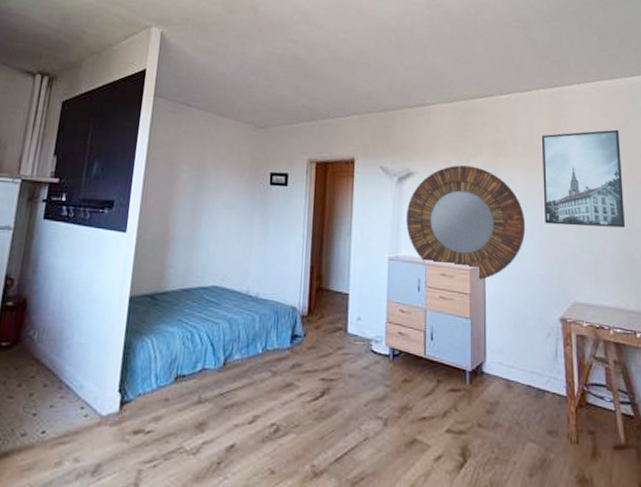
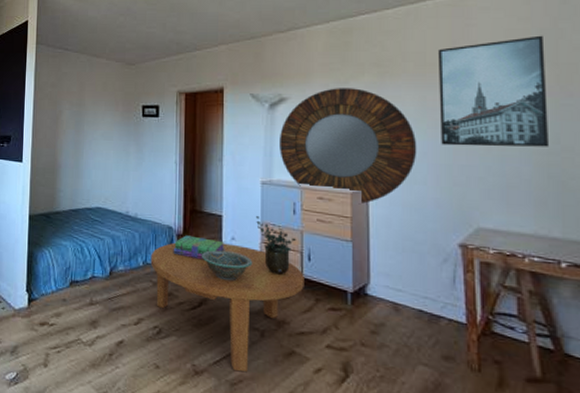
coffee table: none [270,324,427,469] -> present [150,242,304,373]
stack of books: none [296,316,351,344] -> present [173,235,225,260]
decorative bowl: none [325,332,378,366] -> present [201,250,253,281]
potted plant: none [382,294,420,356] -> present [256,216,296,275]

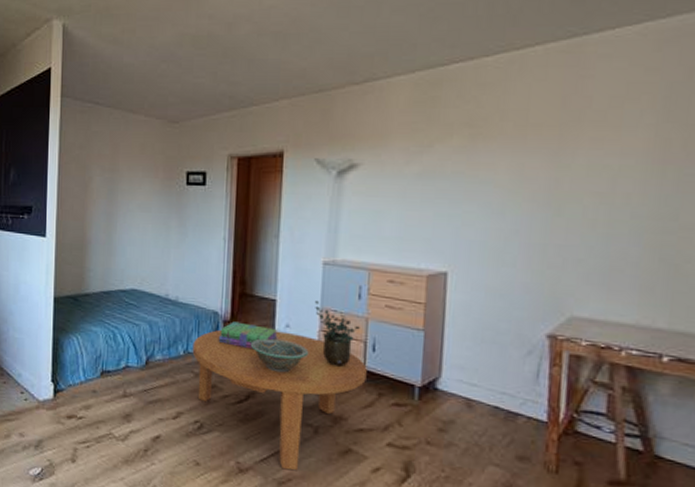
home mirror: present [280,88,417,205] -> none [346,152,509,289]
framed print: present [437,35,548,147] -> none [537,90,674,225]

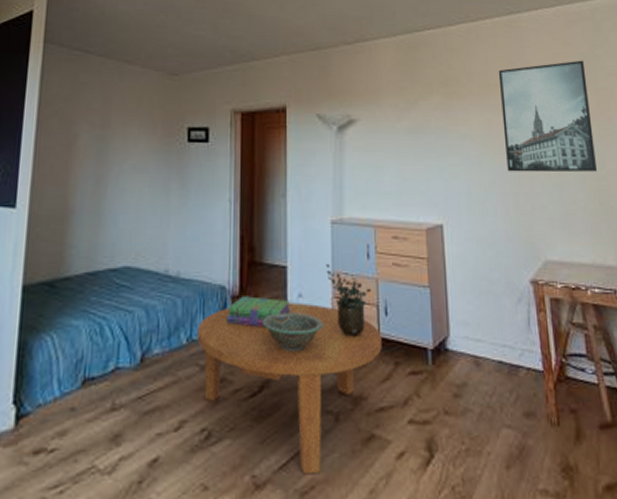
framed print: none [537,90,674,225] -> present [498,60,597,173]

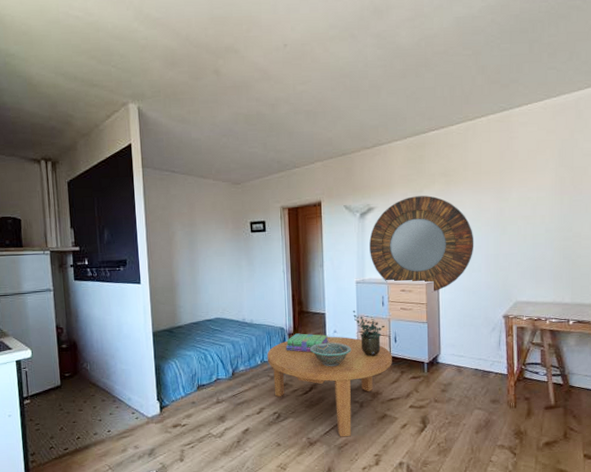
home mirror: none [350,109,487,243] -> present [369,195,474,293]
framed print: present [498,60,597,173] -> none [489,145,565,239]

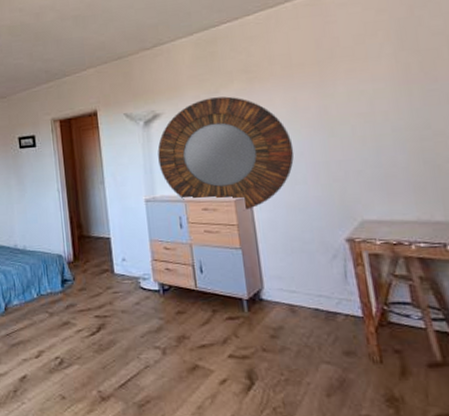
coffee table: present [267,336,392,437] -> none [44,265,200,393]
stack of books: present [286,333,329,353] -> none [65,261,117,285]
decorative bowl: present [309,342,352,367] -> none [93,273,146,303]
potted plant: present [353,311,385,356] -> none [144,234,186,290]

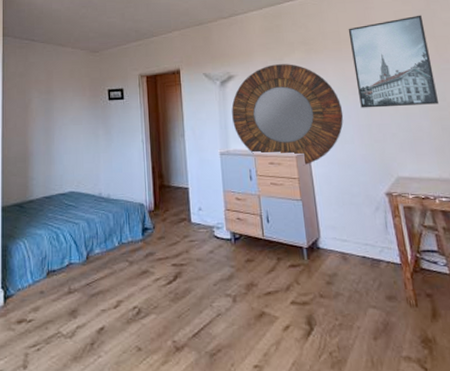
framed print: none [301,24,420,143] -> present [348,15,438,108]

